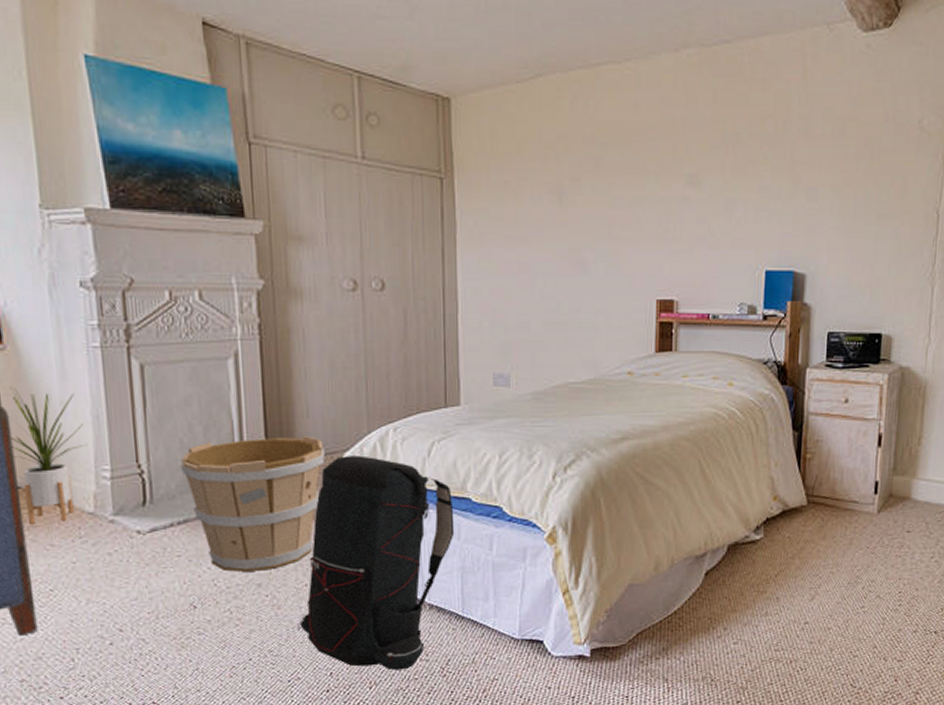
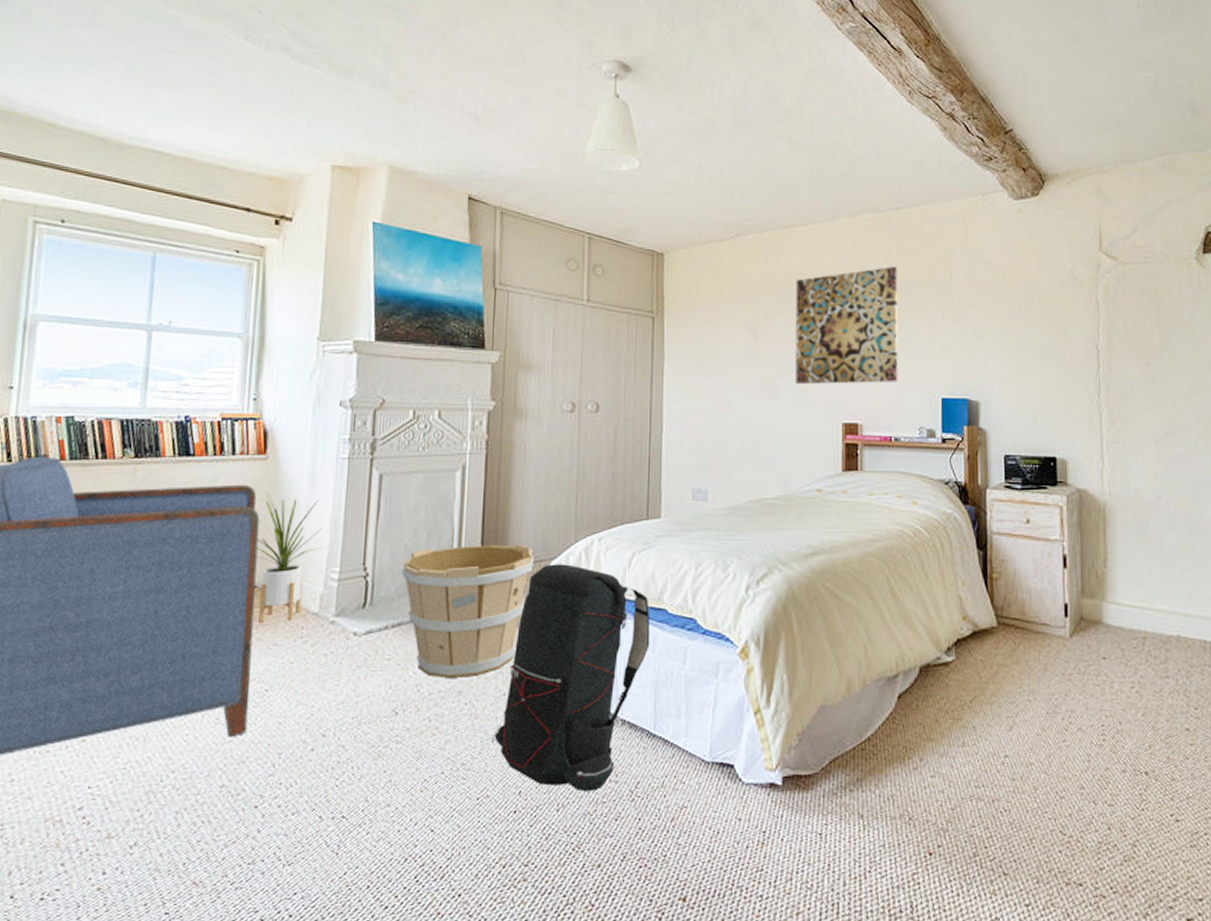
wall art: none [605,116,725,257] -> present [795,267,898,385]

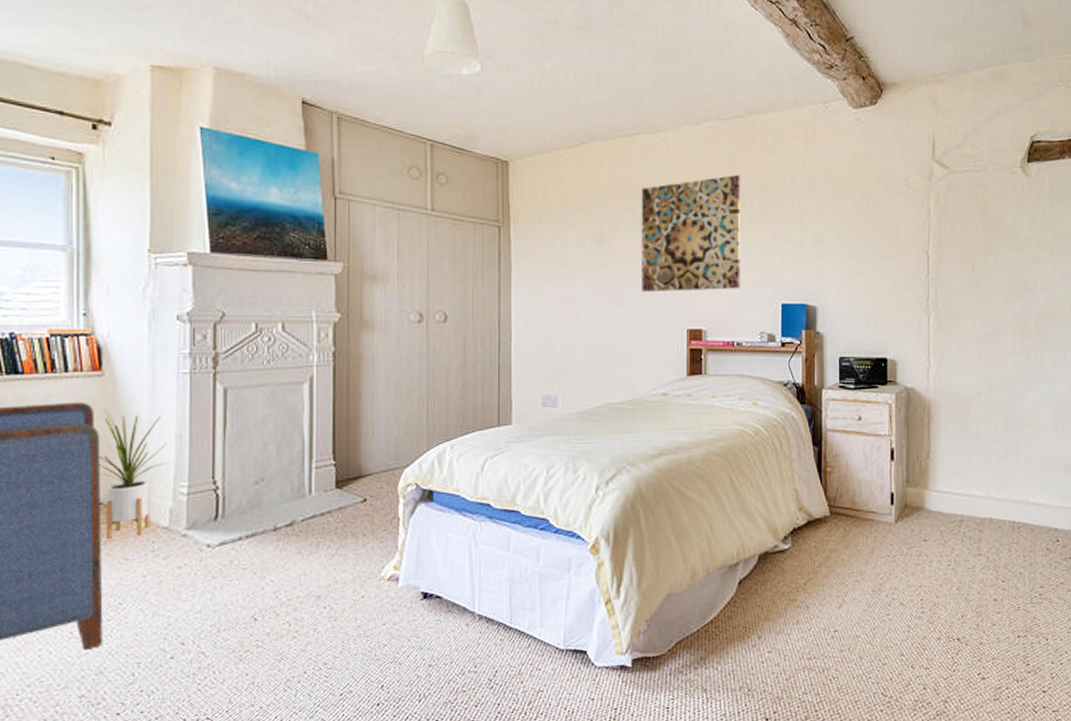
wooden bucket: present [401,544,534,678] -> none [253,453,387,584]
backpack: present [491,564,651,792] -> none [351,471,504,683]

